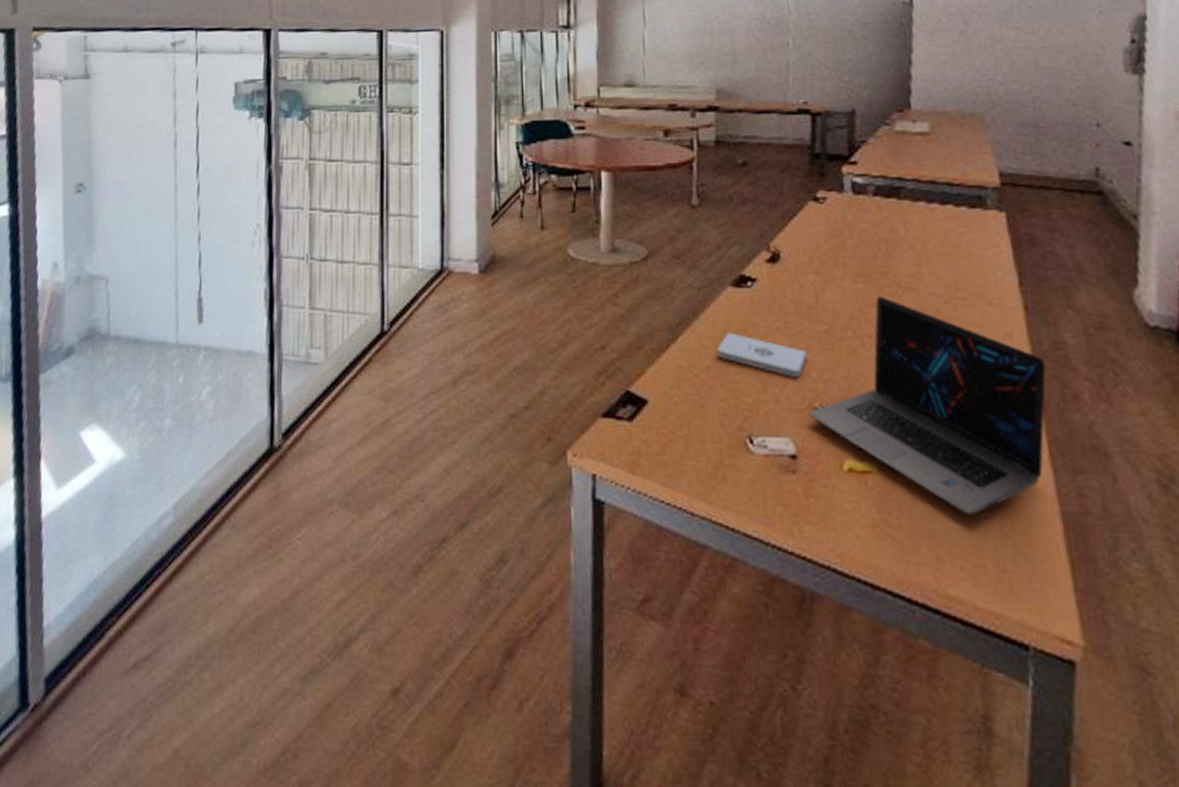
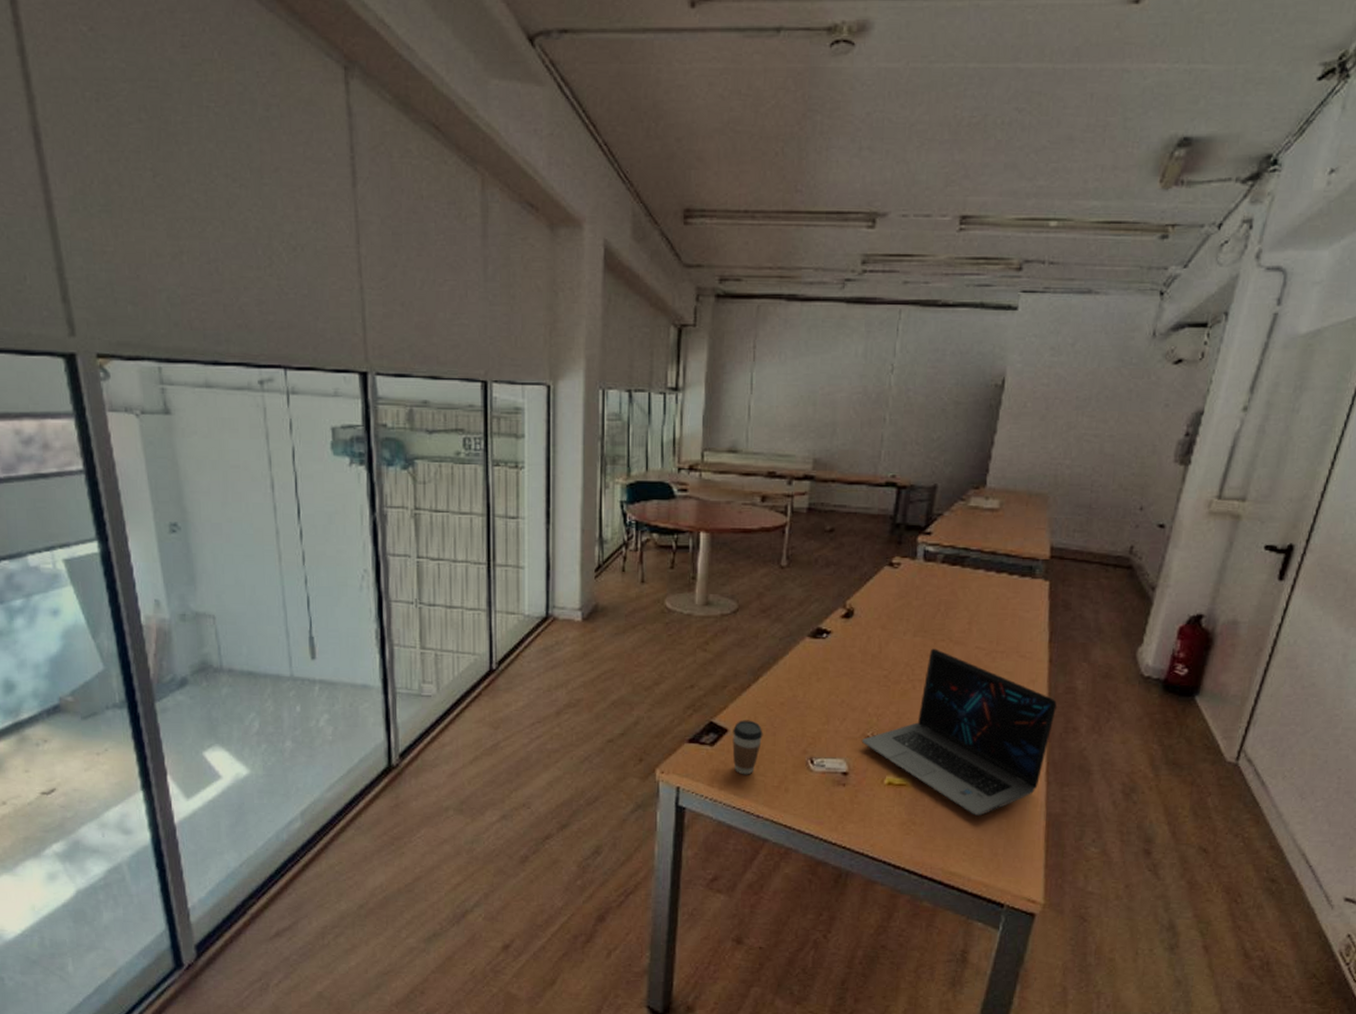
coffee cup: none [653,388,690,459] -> present [732,720,763,775]
notepad: present [716,333,806,377] -> none [790,676,866,712]

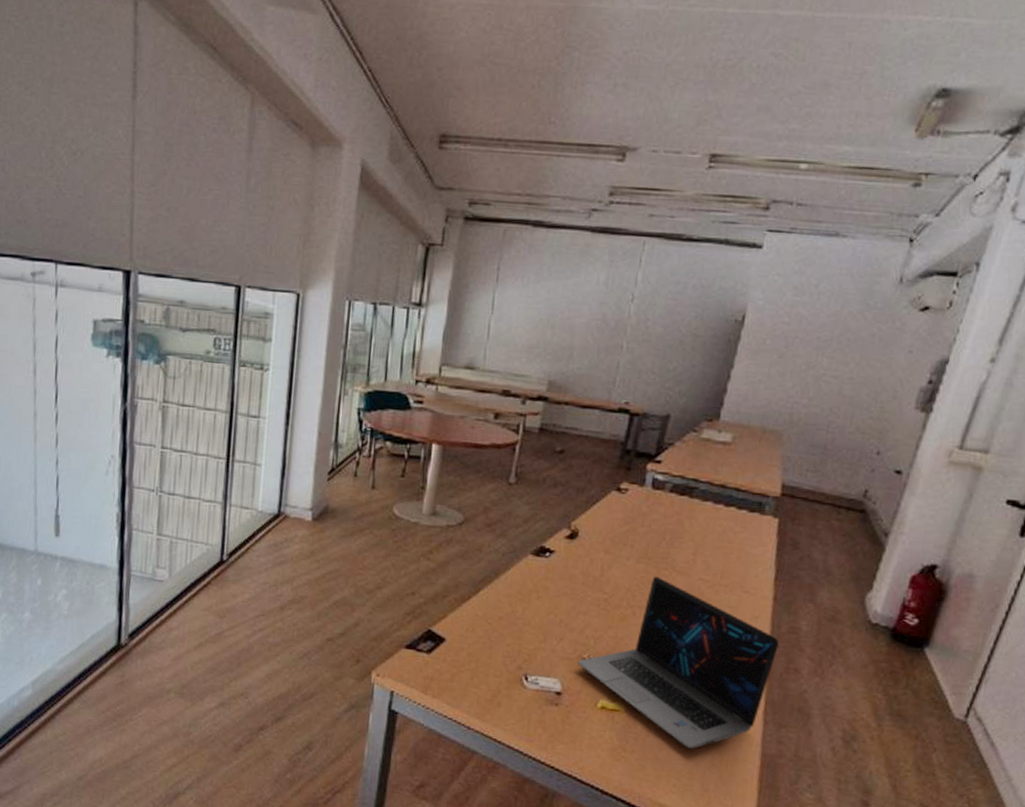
coffee cup: present [732,720,763,775] -> none [448,630,480,686]

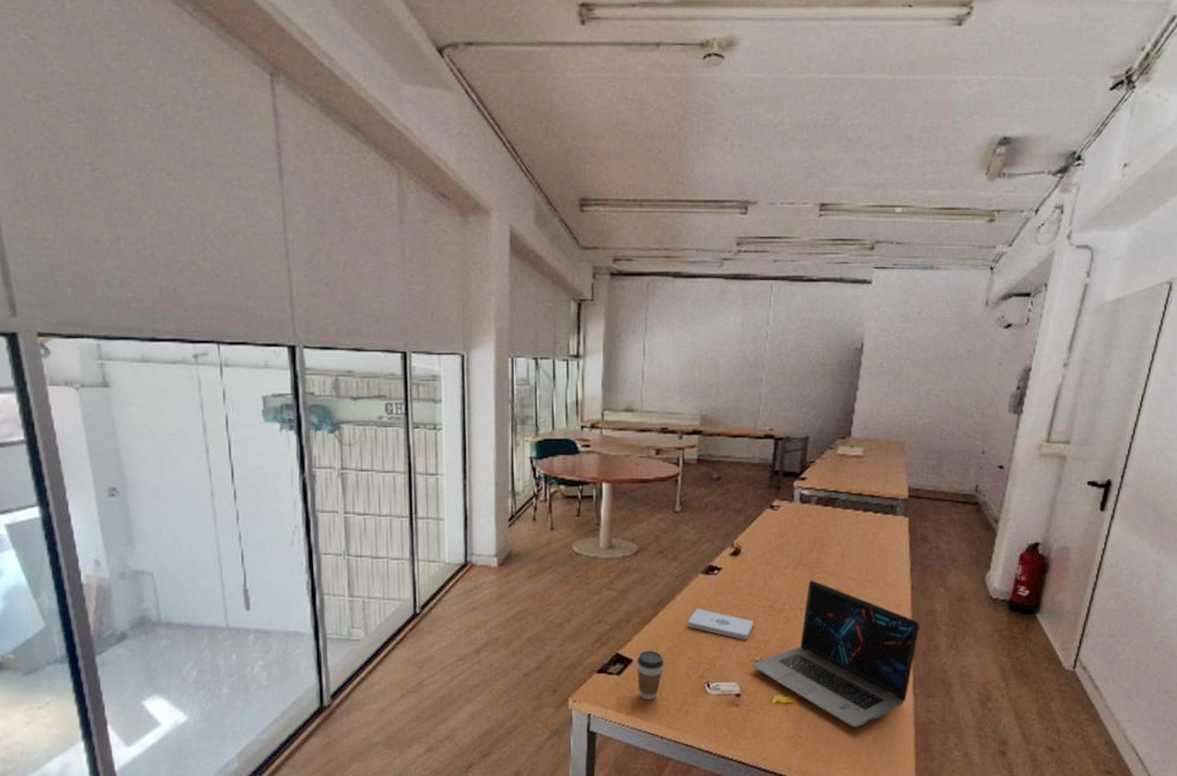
coffee cup: none [448,630,480,686] -> present [637,650,664,701]
notepad: none [509,592,585,633] -> present [687,609,754,640]

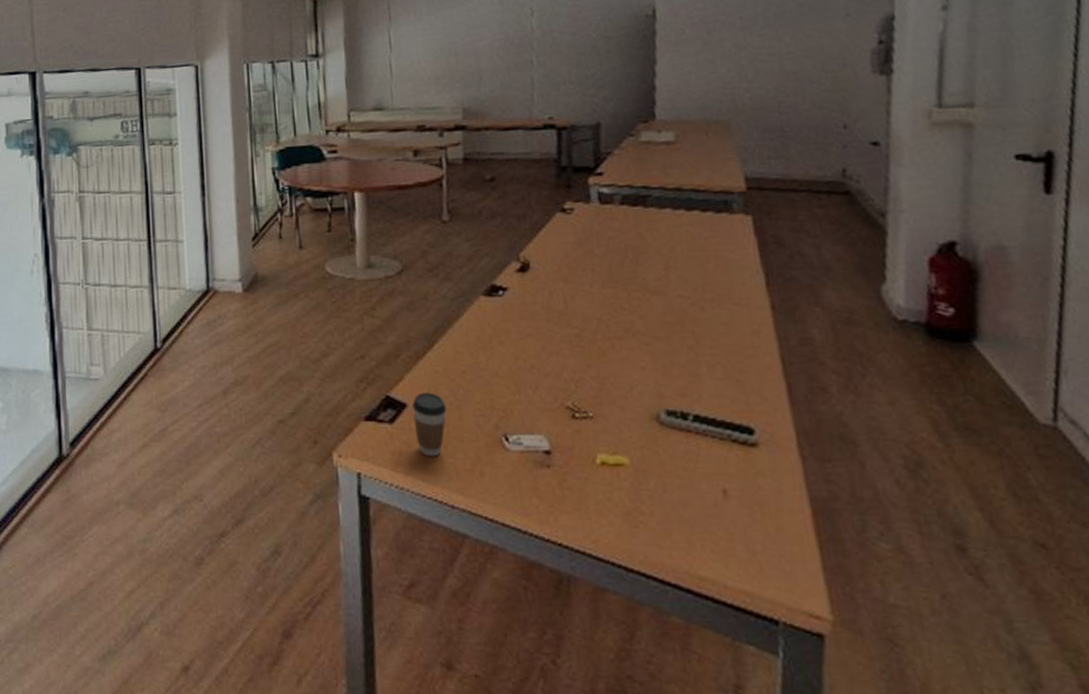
notepad: present [687,609,754,640] -> none [471,339,558,379]
laptop: present [751,580,920,728] -> none [560,300,794,502]

